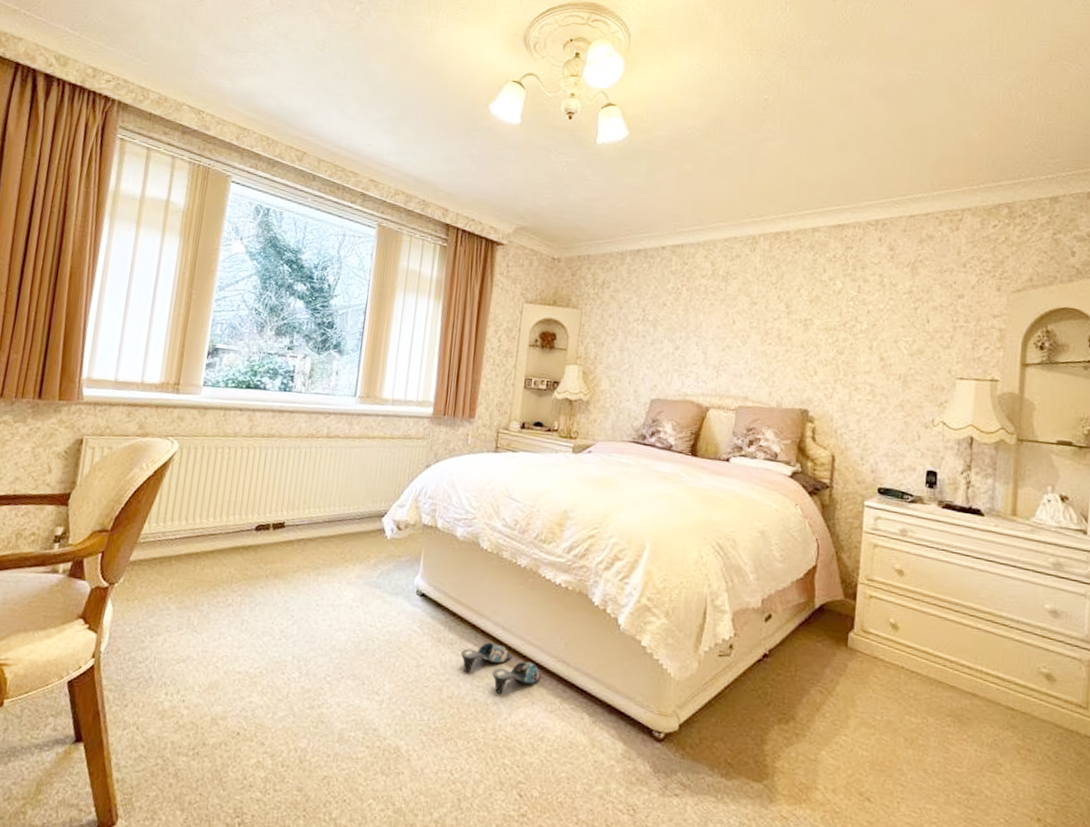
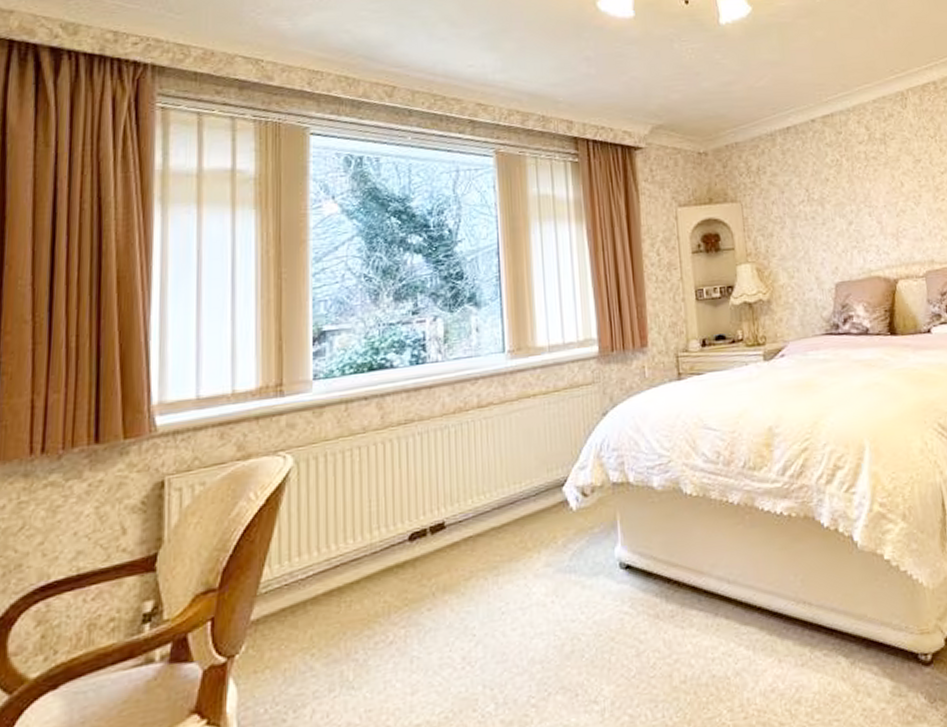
slippers: present [460,642,541,694] -> none [685,602,782,661]

